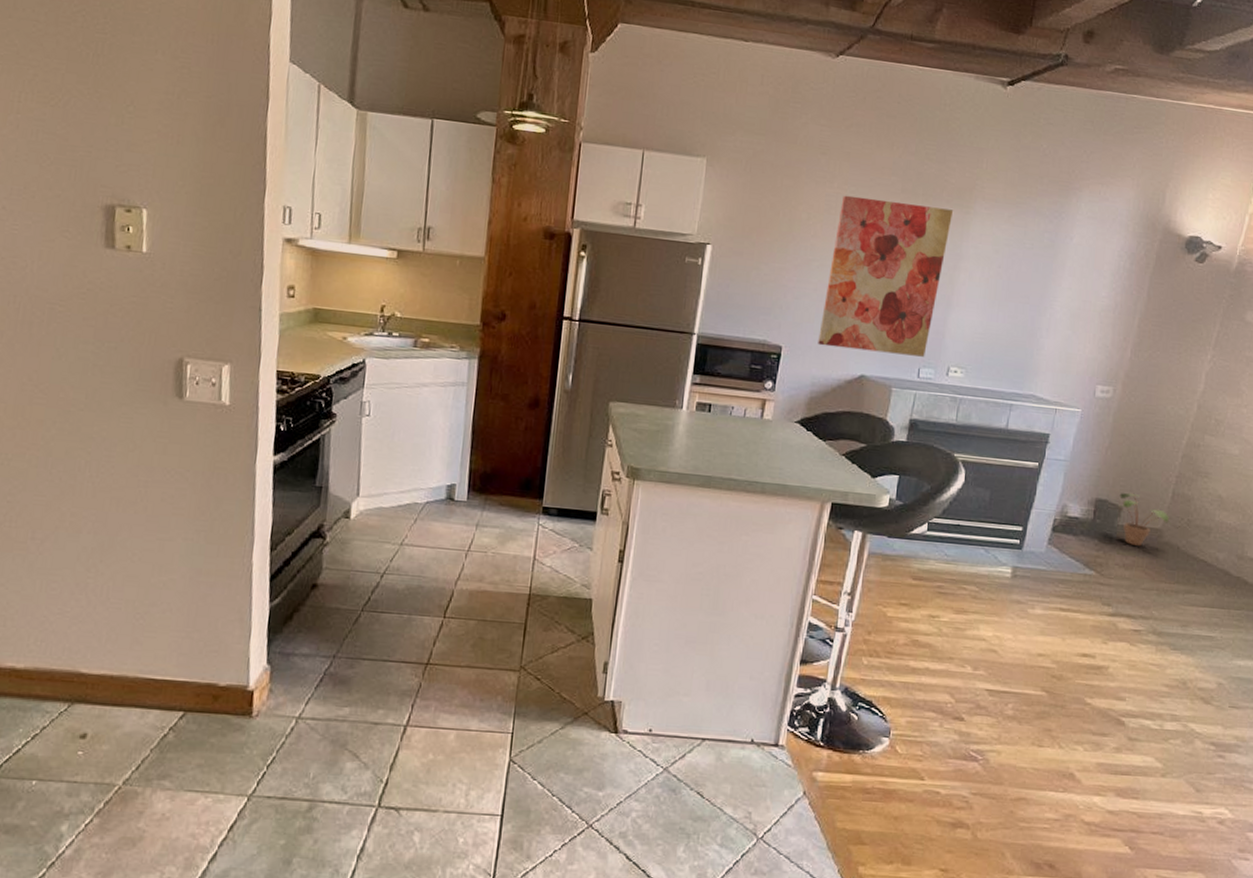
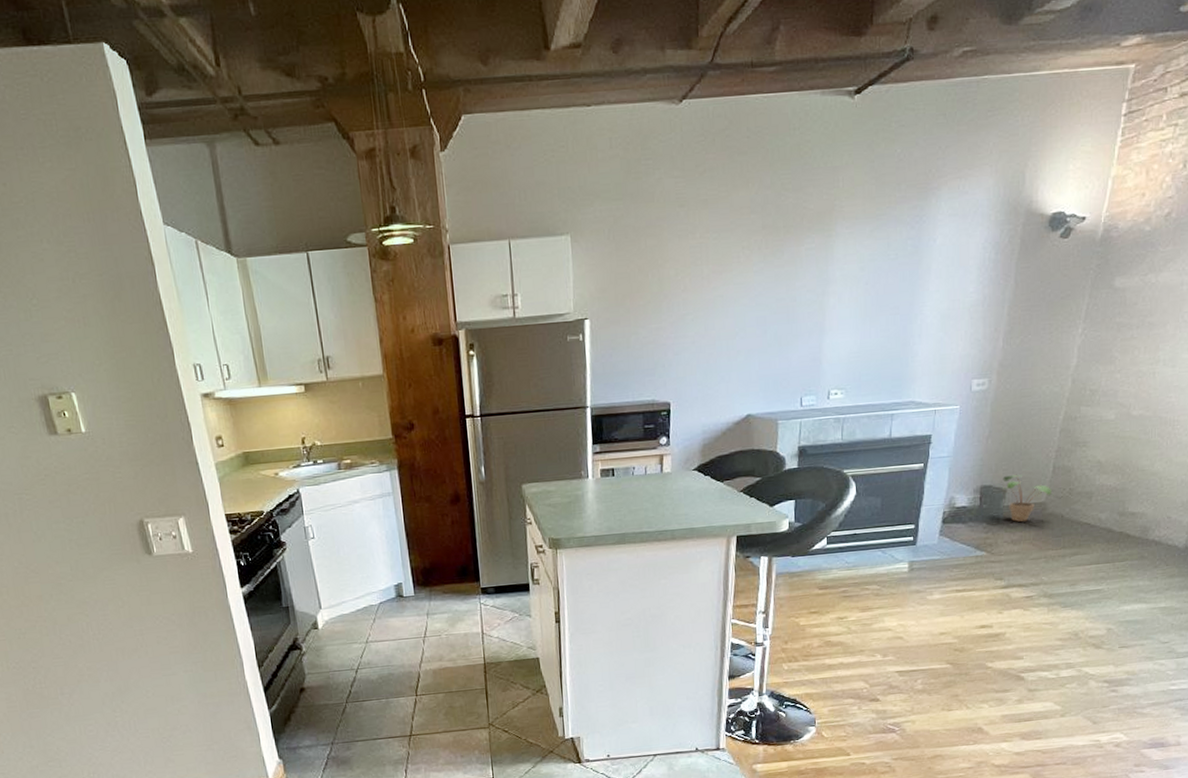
wall art: present [818,195,954,357] -> none [702,236,816,395]

